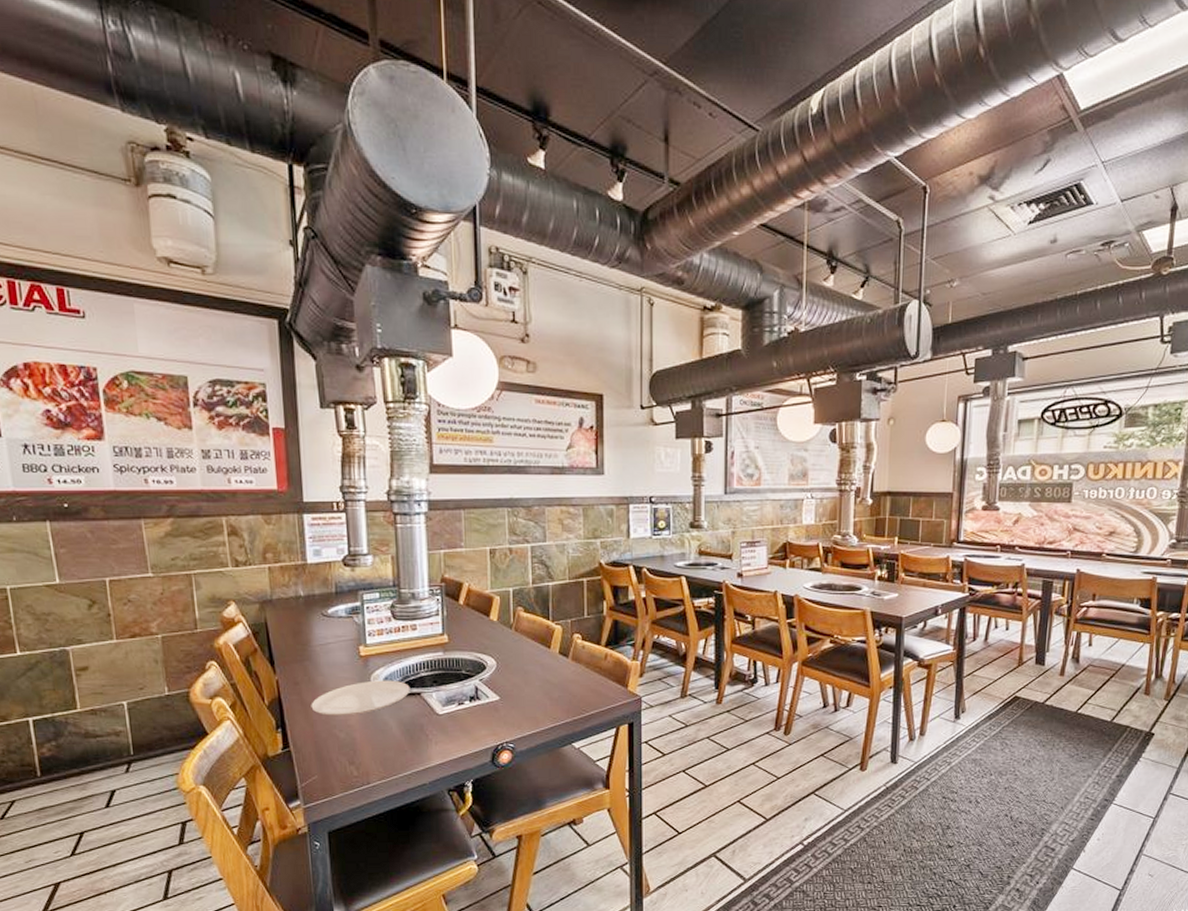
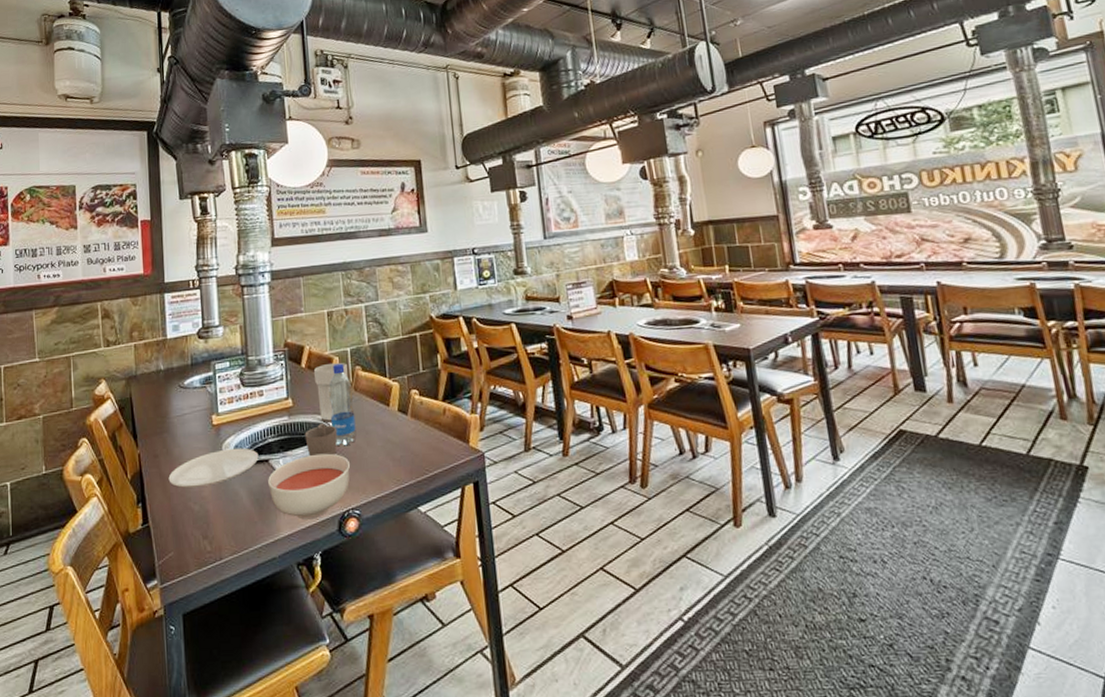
bowl: none [420,690,507,750] -> present [268,453,351,520]
cup: none [460,660,495,692] -> present [304,423,338,457]
cup: none [472,601,509,661] -> present [313,362,348,424]
bottle: none [488,603,515,684] -> present [329,363,357,447]

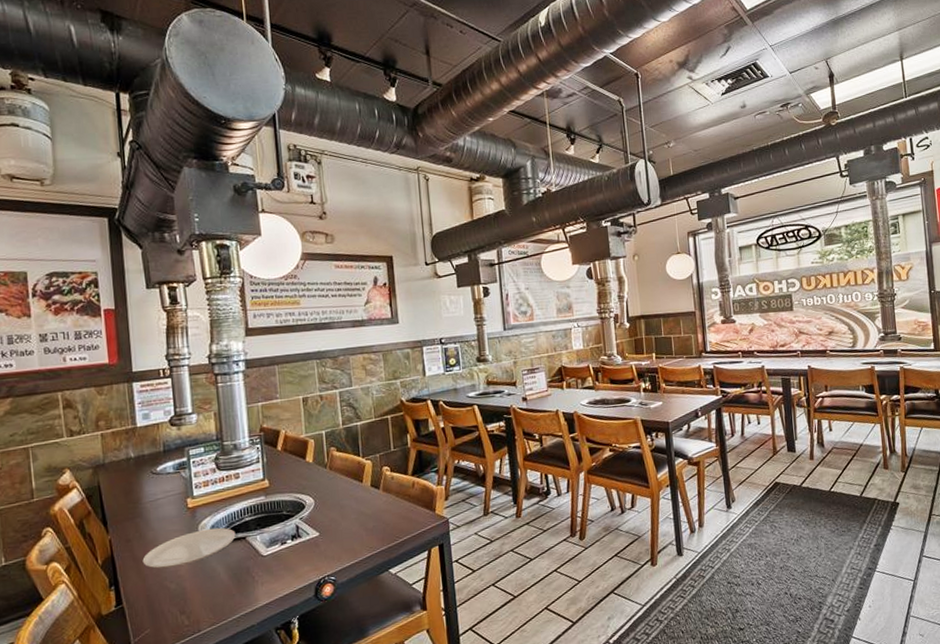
bowl: present [268,453,351,520] -> none [245,527,326,589]
cup: present [304,423,338,457] -> none [281,500,314,532]
cup: present [313,362,348,424] -> none [289,444,323,501]
bottle: present [329,363,357,447] -> none [304,445,332,521]

